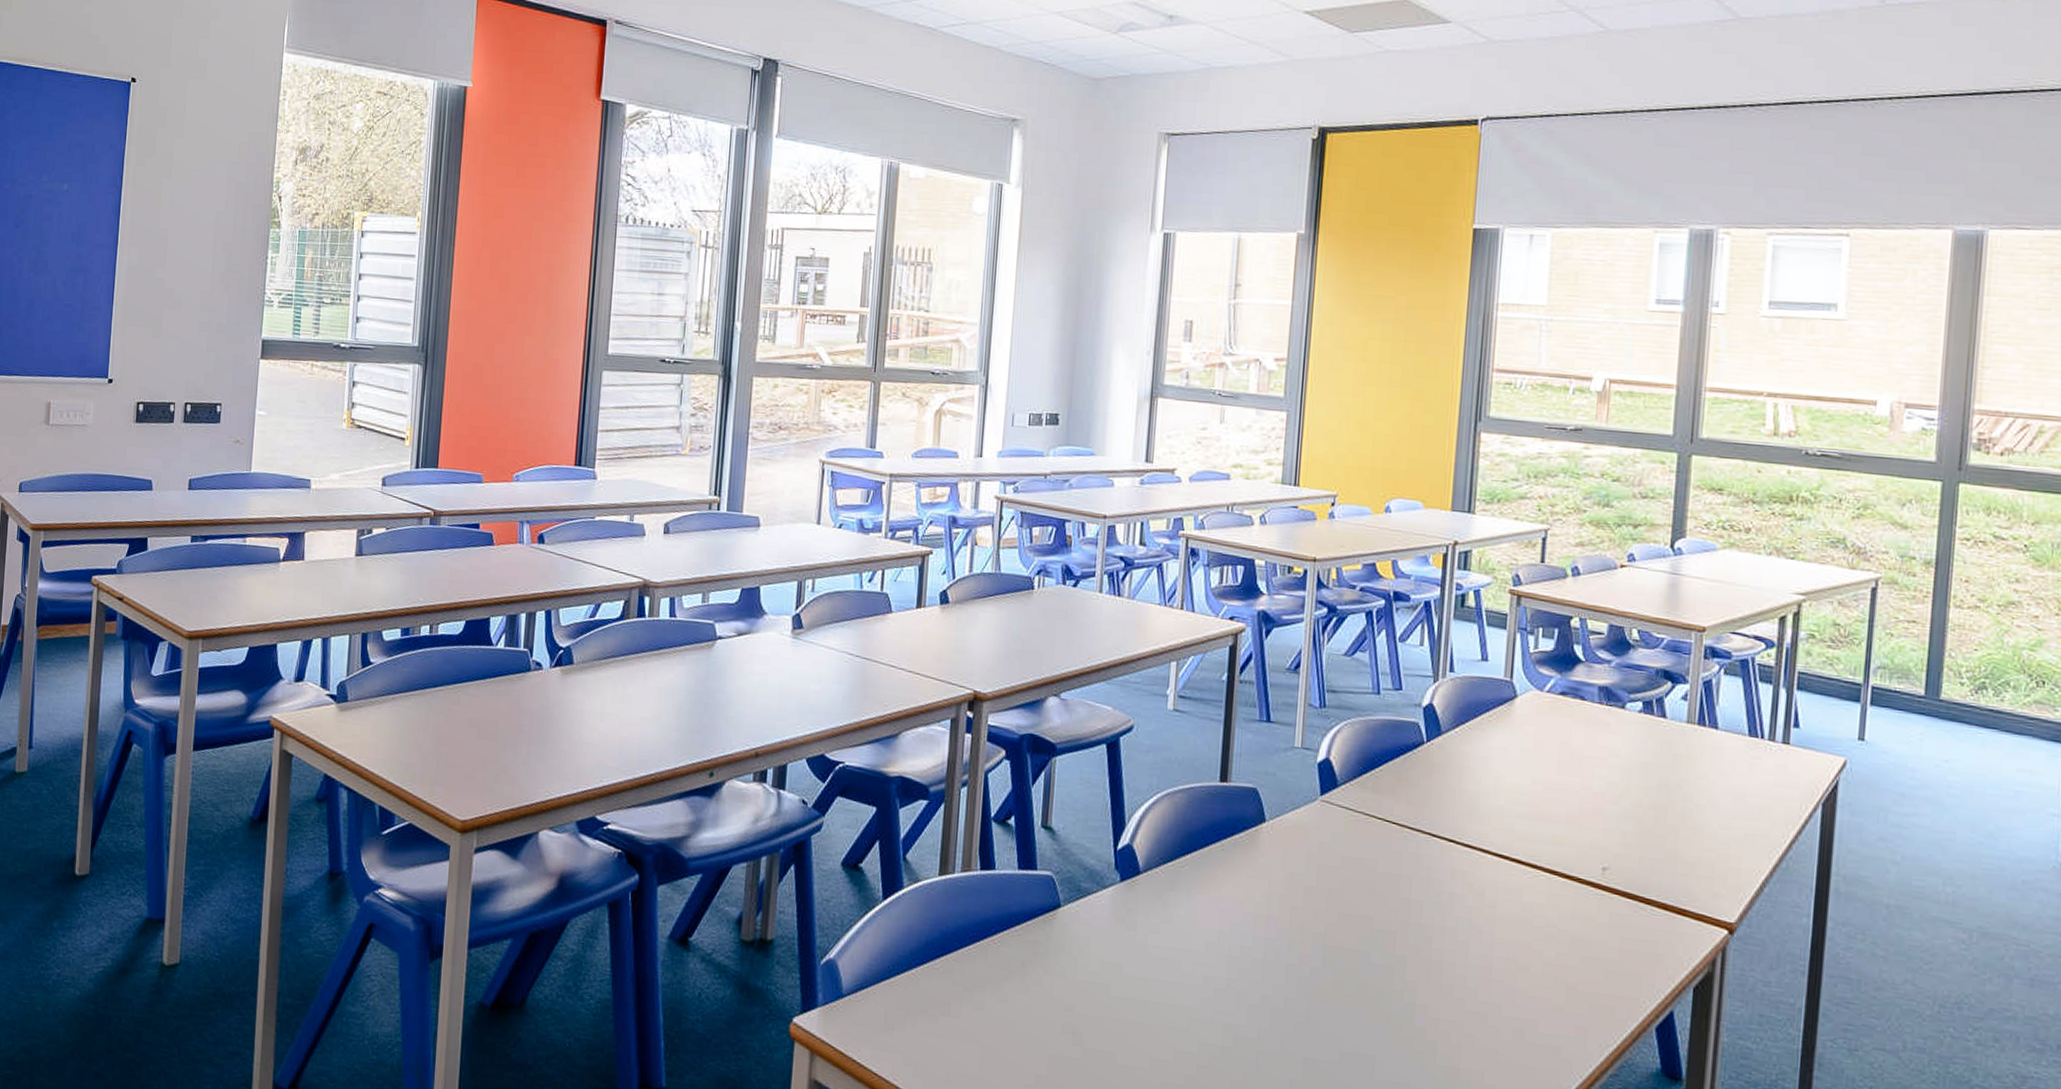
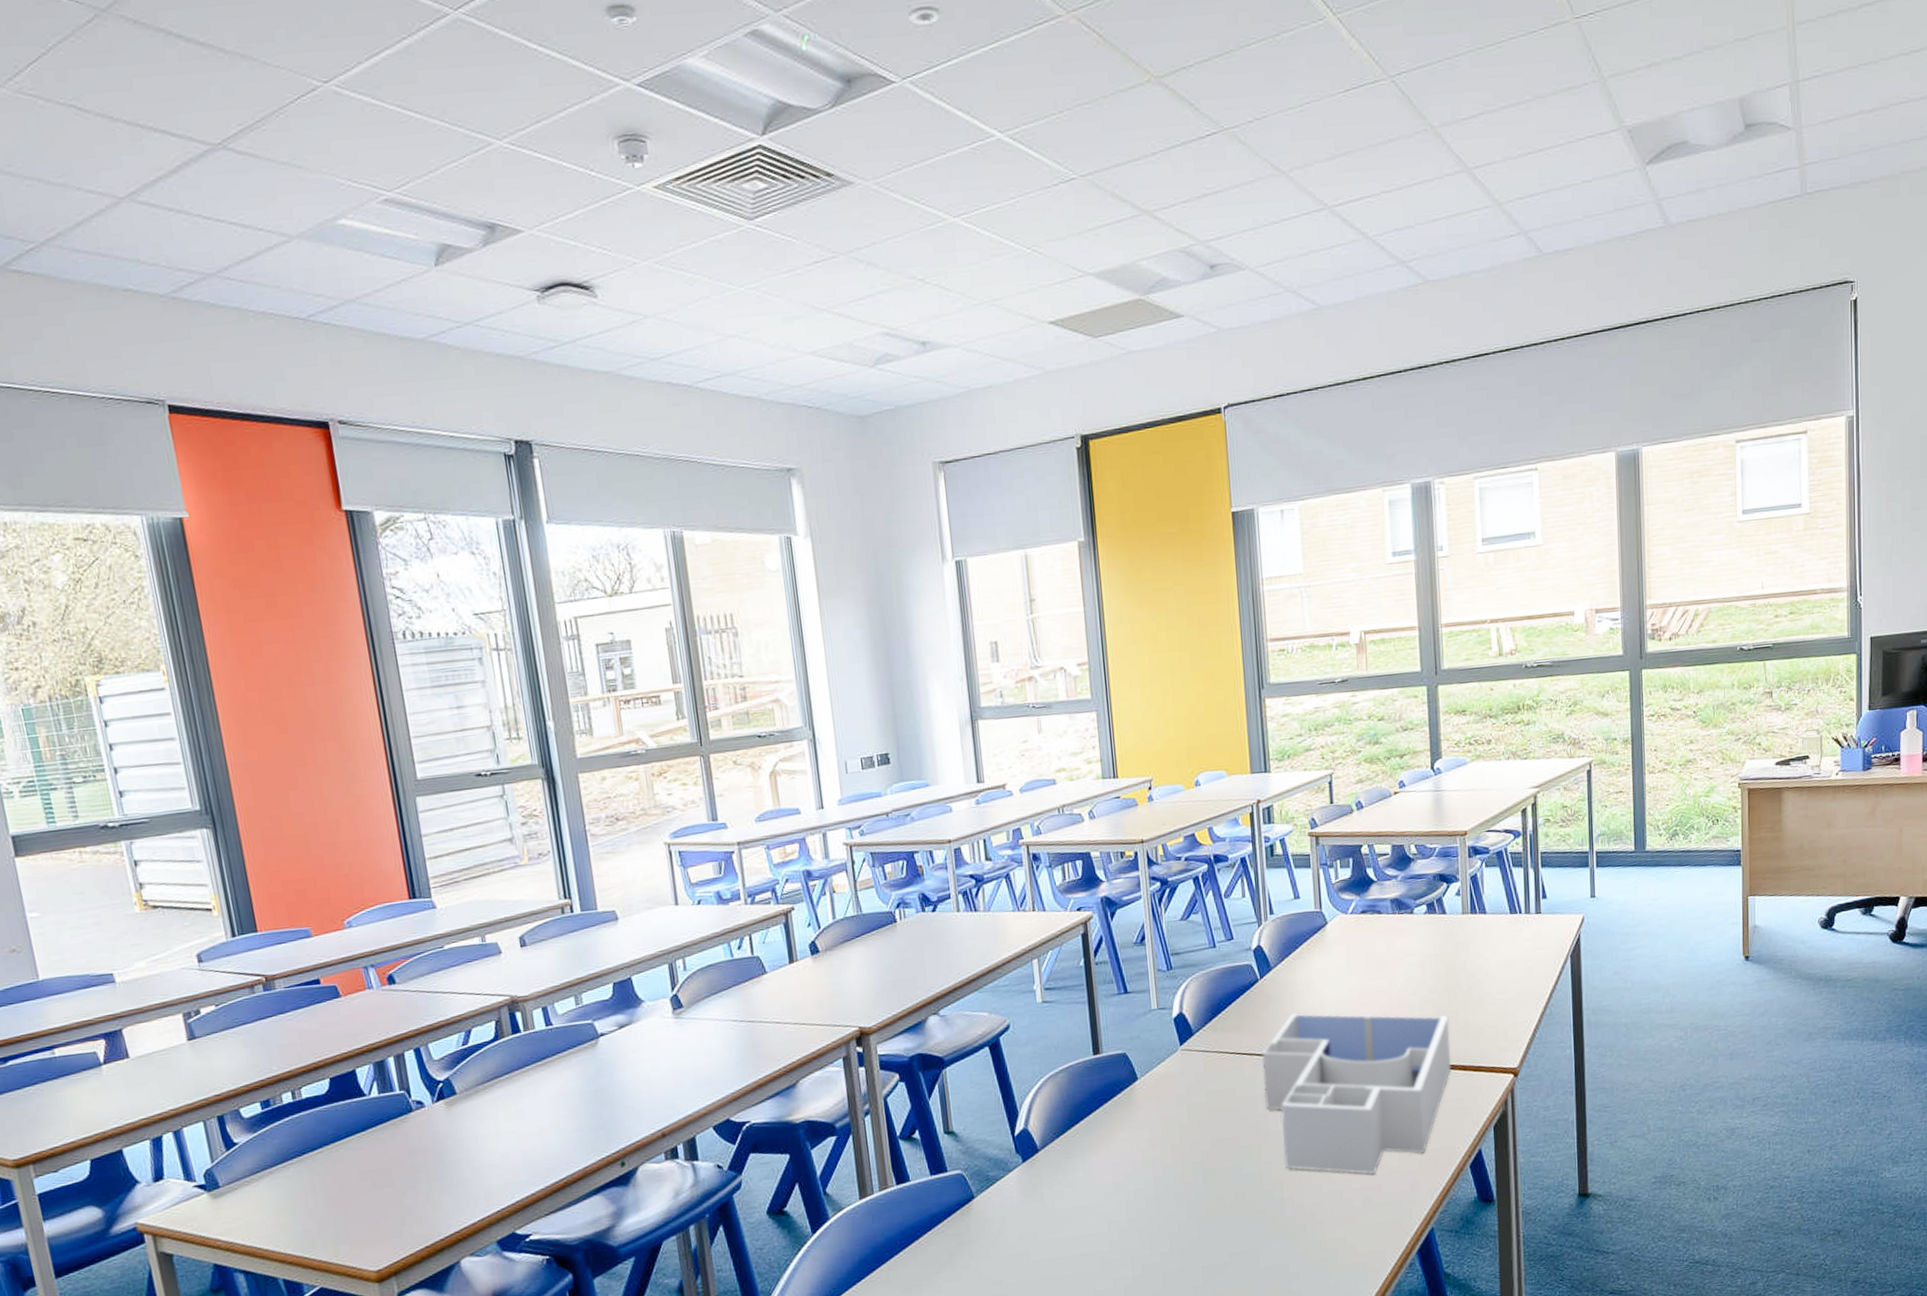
desk organizer: none [1410,789,1653,1005] -> present [1262,1012,1452,1174]

